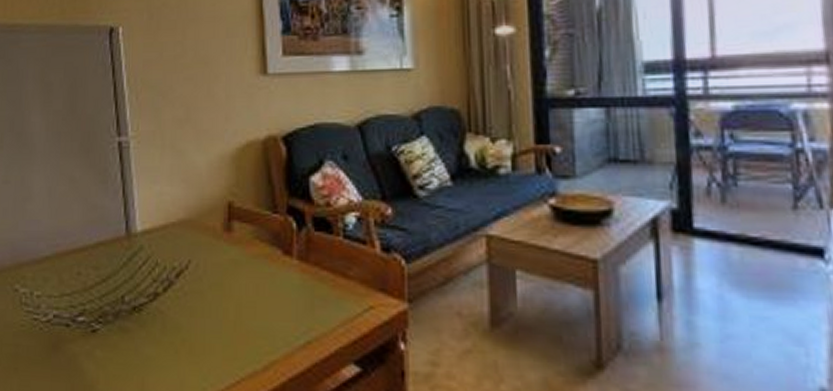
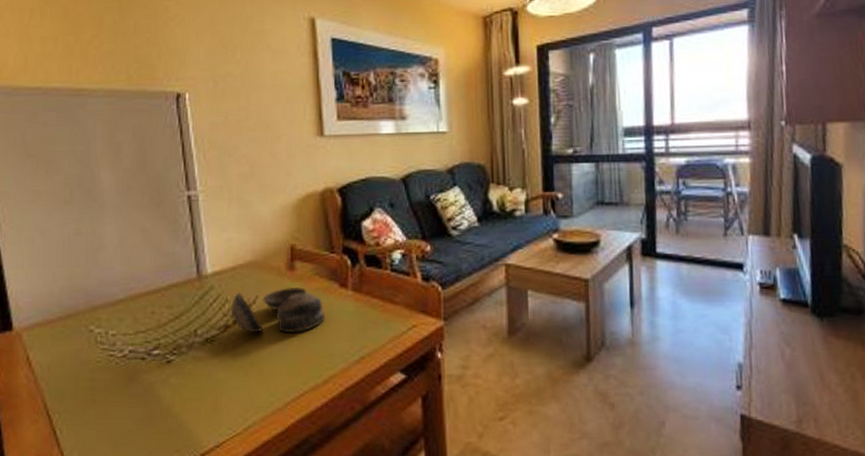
decorative bowl: none [162,252,265,307] -> present [231,287,325,334]

